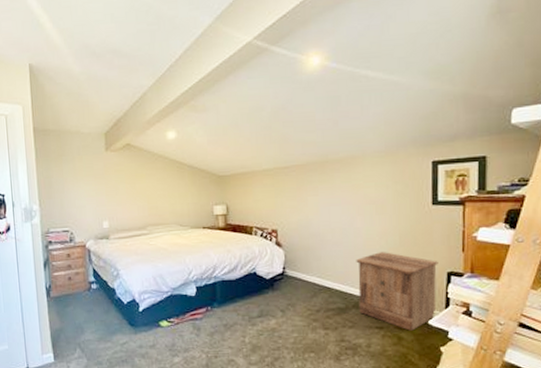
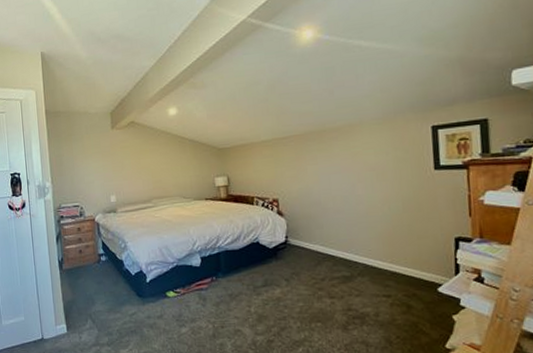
nightstand: present [356,252,438,331] -> none [359,218,446,299]

